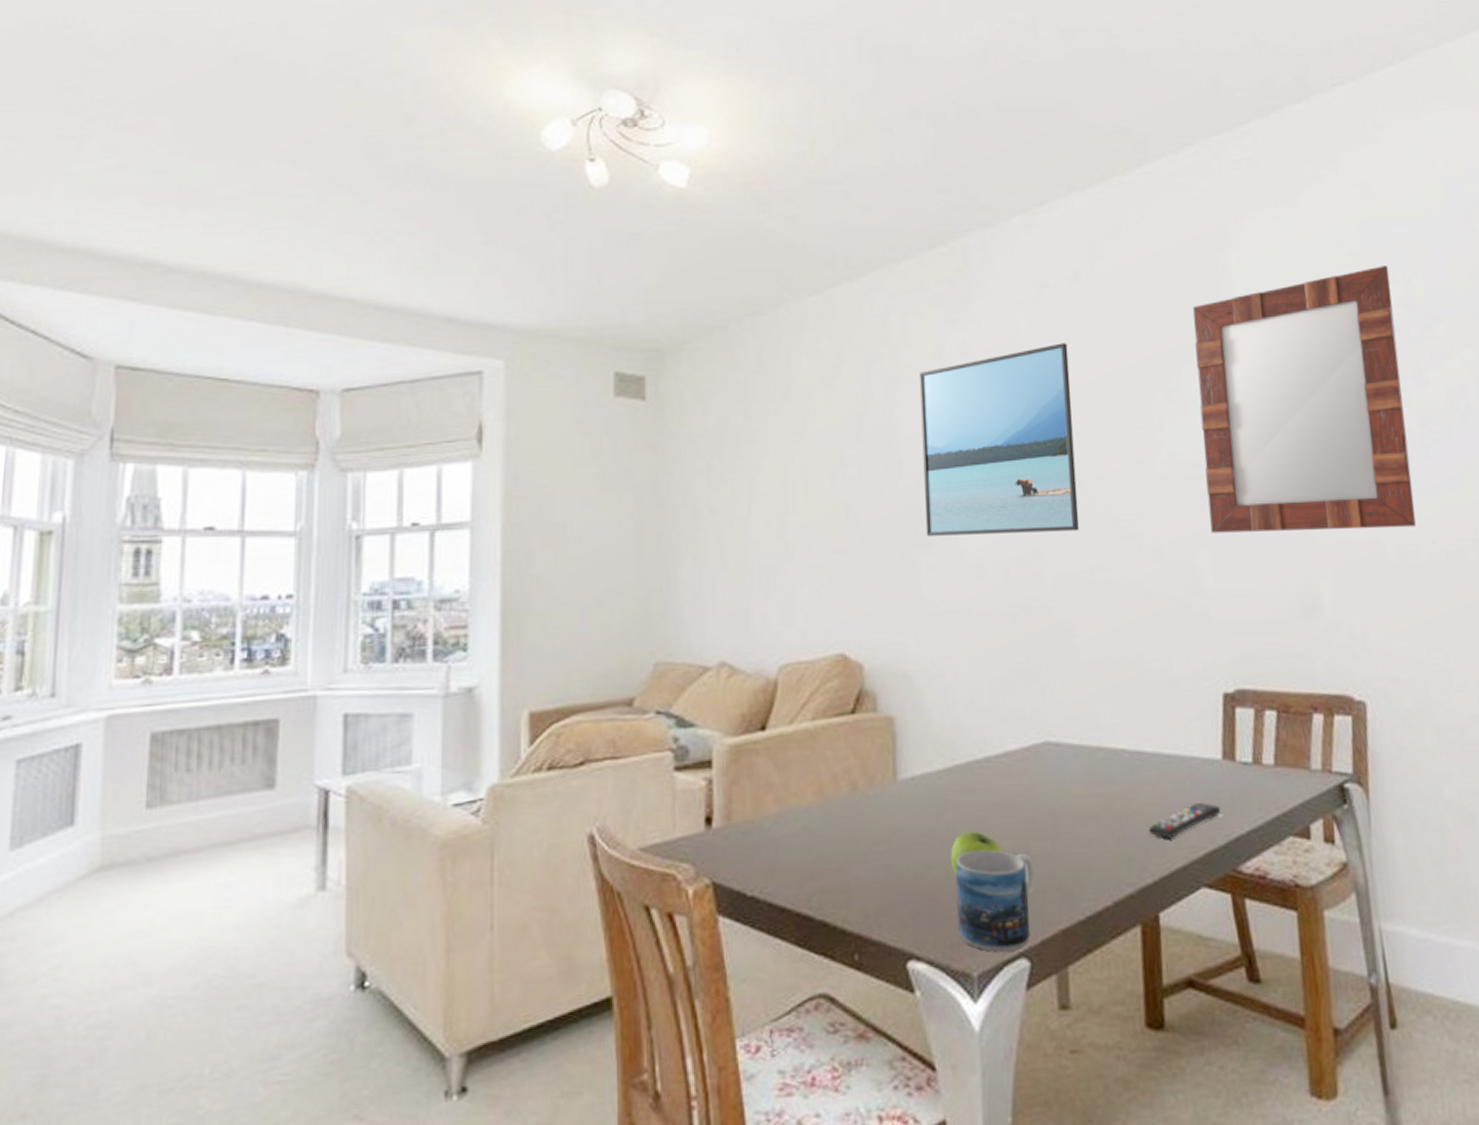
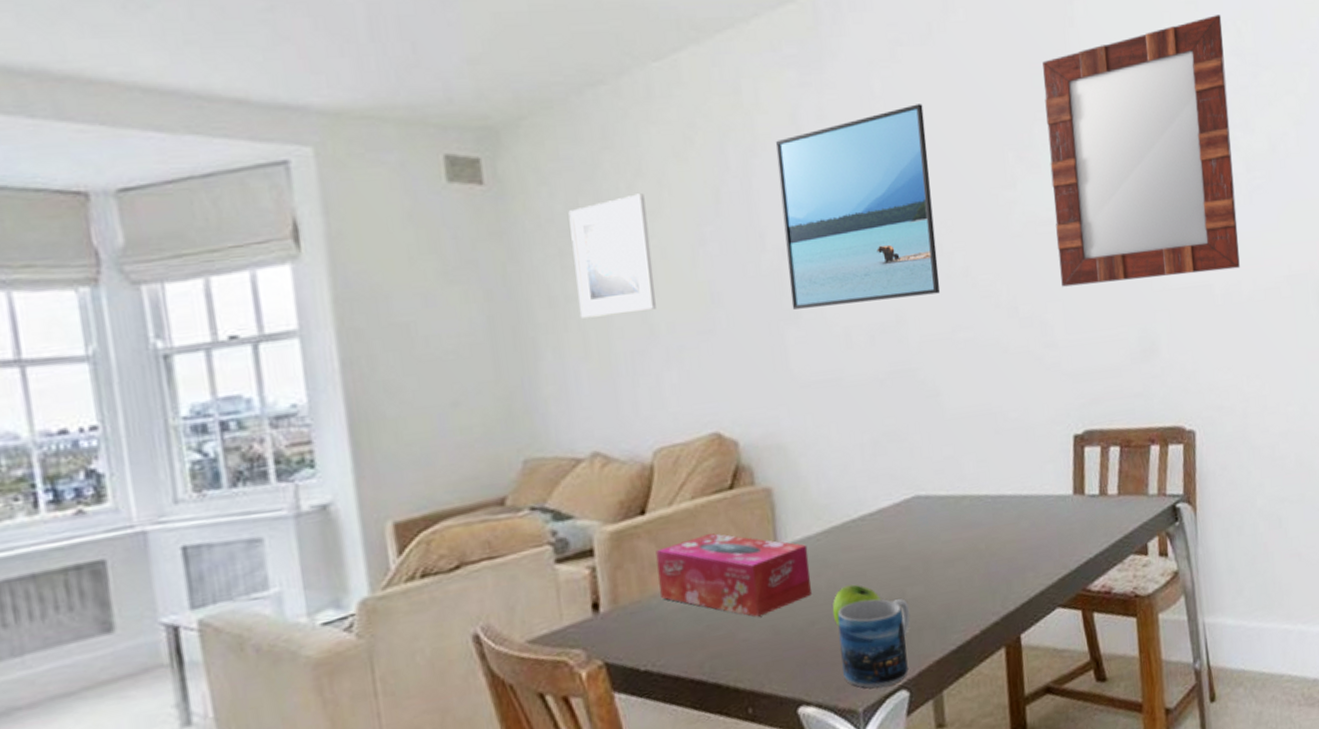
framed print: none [719,415,793,530] -> present [568,193,656,318]
tissue box: none [773,758,929,854] -> present [655,533,811,617]
remote control: present [1149,803,1221,839] -> none [1010,534,1073,570]

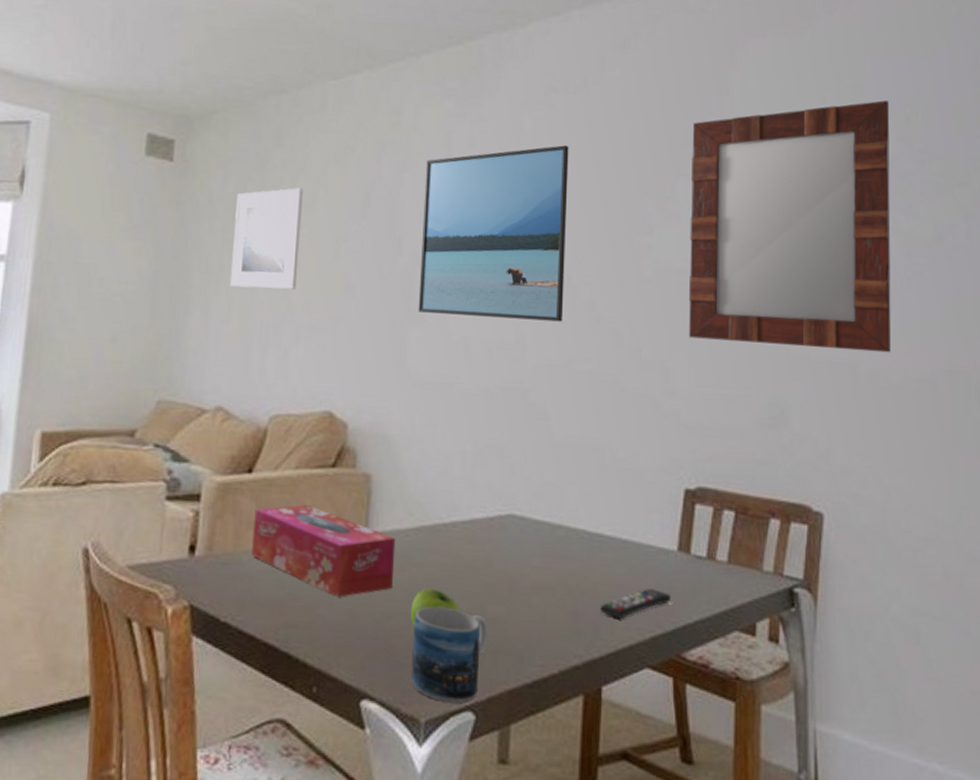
remote control: none [1010,534,1073,570] -> present [600,588,672,619]

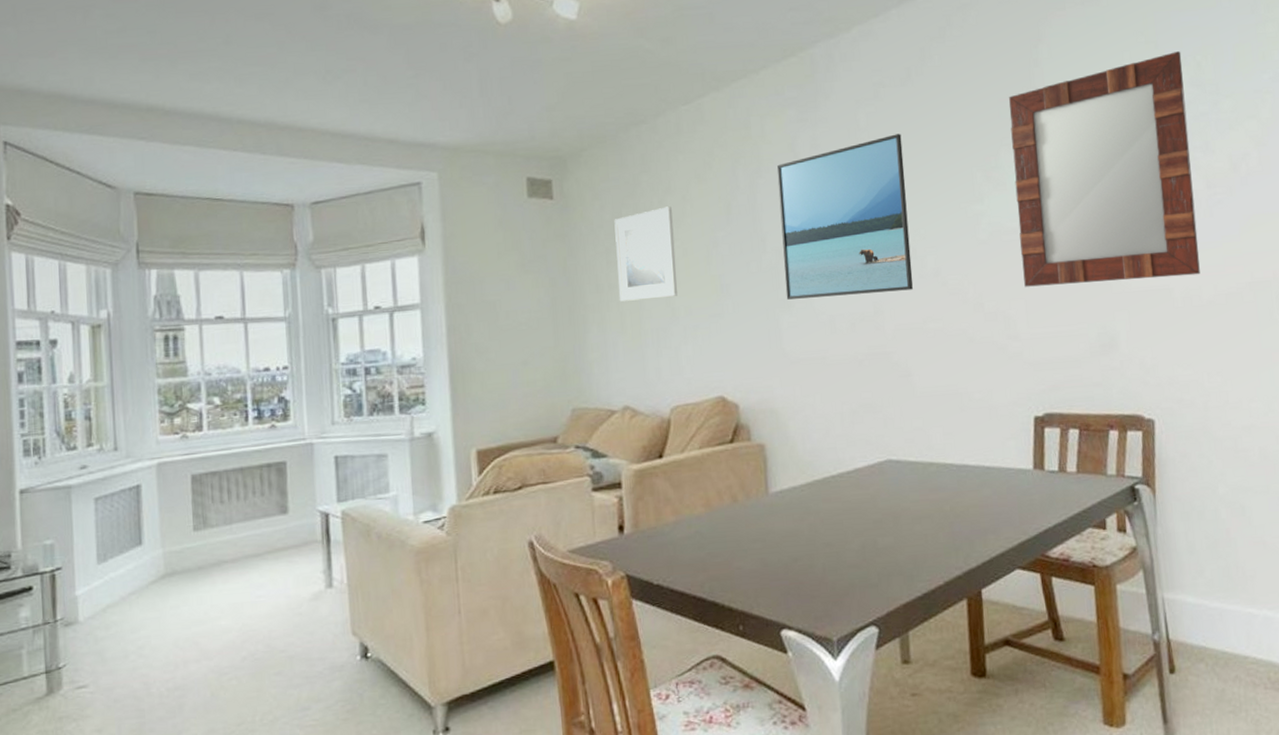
tissue box: present [252,505,396,597] -> none [669,478,795,550]
fruit: present [410,588,460,628] -> none [813,530,855,565]
mug: present [411,606,488,703] -> none [817,544,881,622]
remote control: present [600,588,672,619] -> none [973,503,1032,532]

